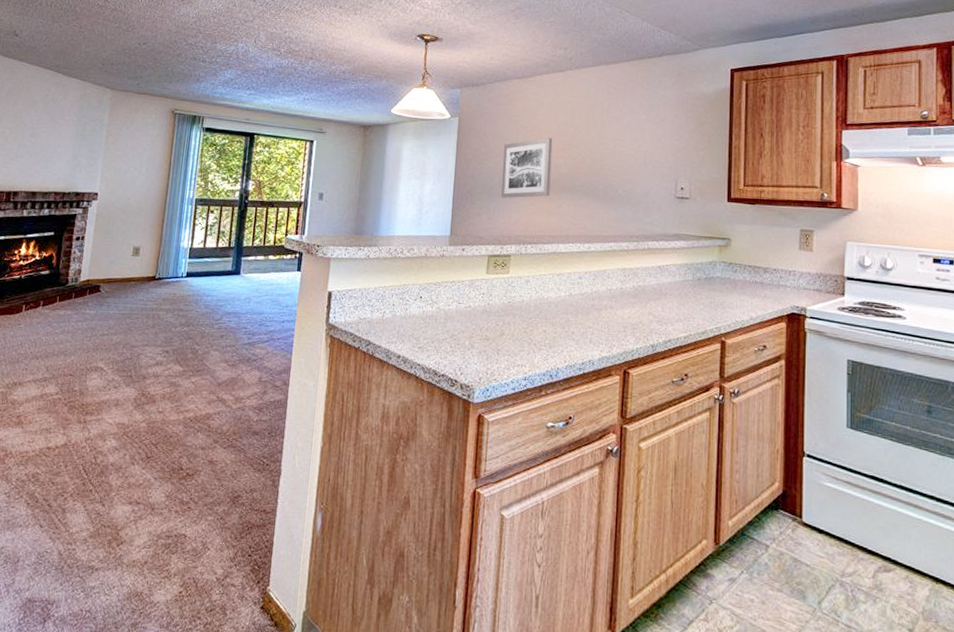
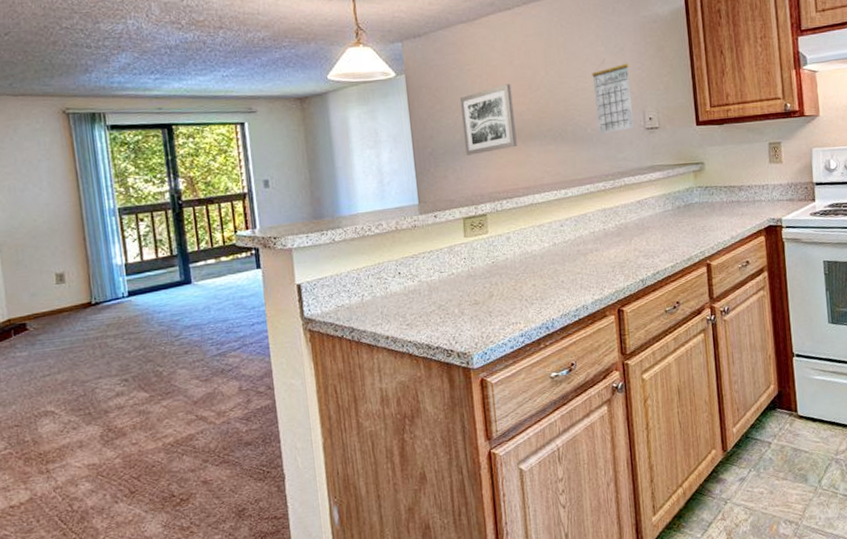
calendar: none [629,127,667,197] -> present [592,59,634,134]

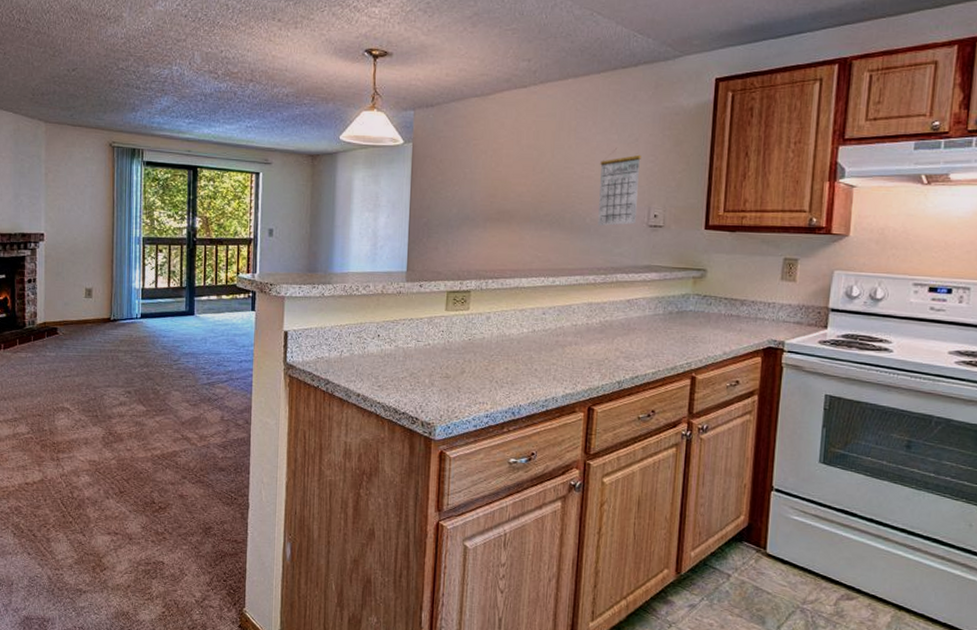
wall art: present [459,84,517,156] -> none [460,163,515,231]

